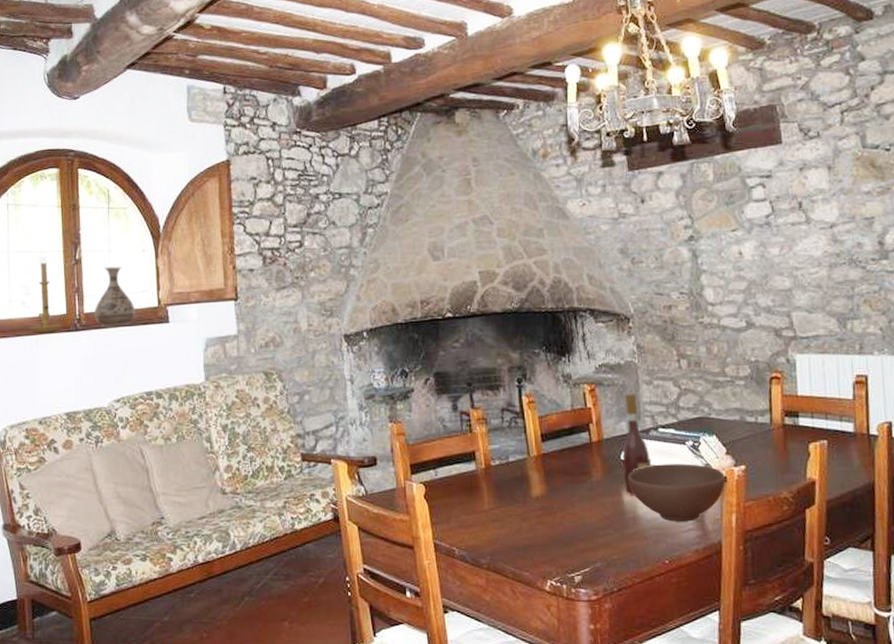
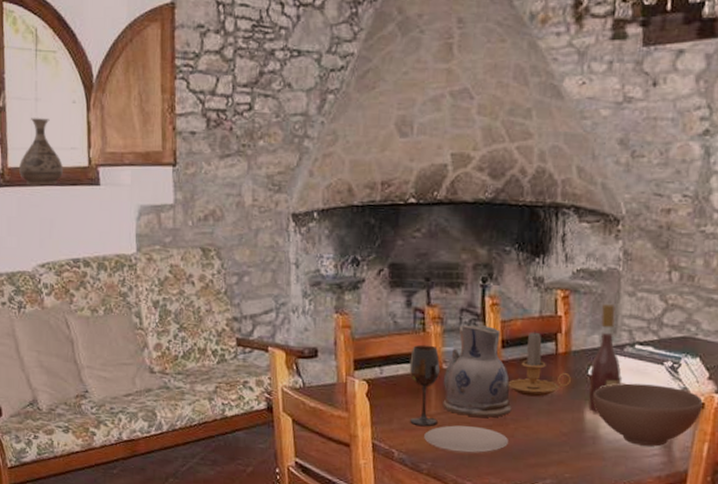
wine glass: none [461,445,492,522] -> present [409,344,441,426]
plate: none [481,518,559,545] -> present [424,425,509,454]
ceramic pitcher: none [493,422,557,508] -> present [442,324,512,418]
candle: none [551,423,606,485] -> present [508,330,571,397]

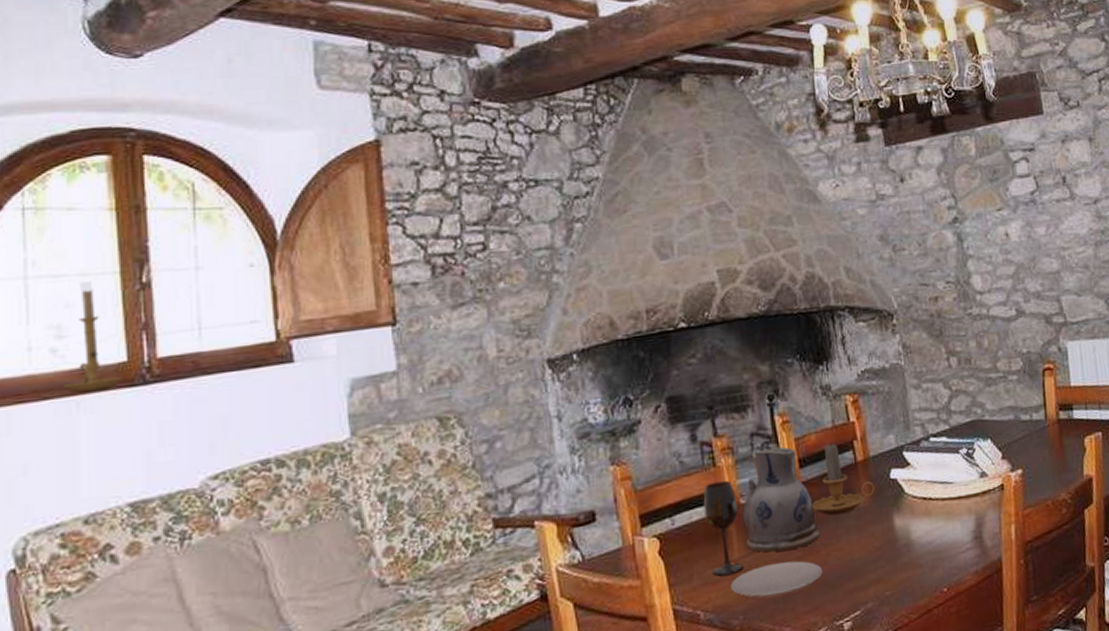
vase: present [19,118,64,186] -> none [175,289,241,376]
wine bottle: present [588,303,623,414] -> none [891,399,925,518]
bowl: present [592,383,703,447] -> none [898,474,1003,543]

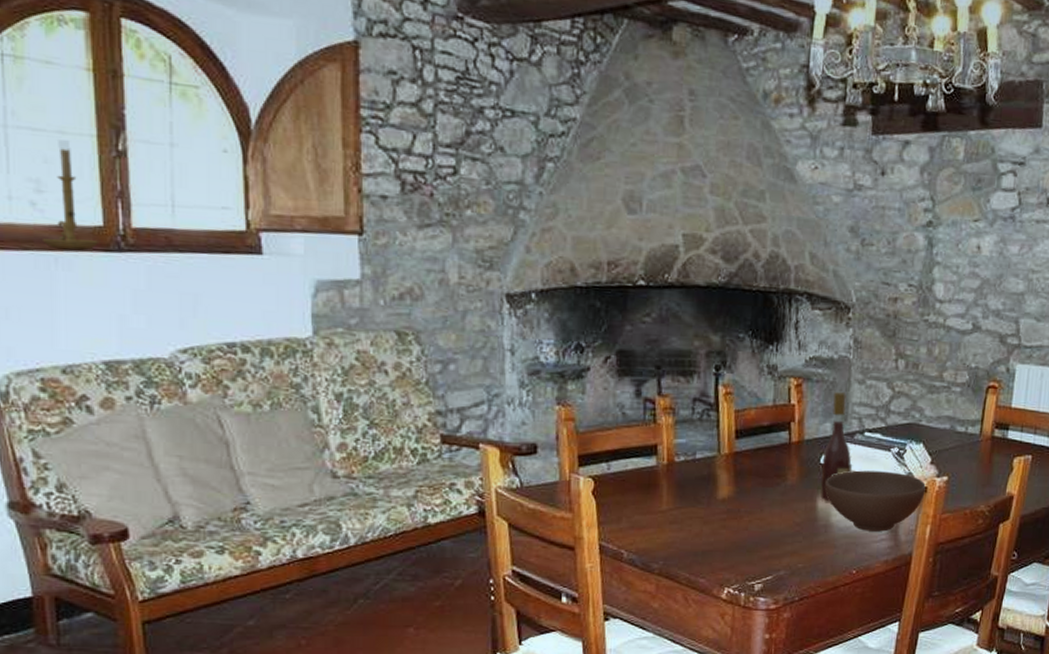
wine glass: present [703,480,743,576] -> none [639,437,673,523]
plate: present [731,561,823,598] -> none [655,521,743,550]
ceramic pitcher: present [743,446,820,553] -> none [675,415,746,511]
candle: present [812,442,875,516] -> none [742,420,804,488]
wine bottle: none [891,399,925,518] -> present [821,391,853,502]
bowl: none [898,474,1003,543] -> present [824,470,926,532]

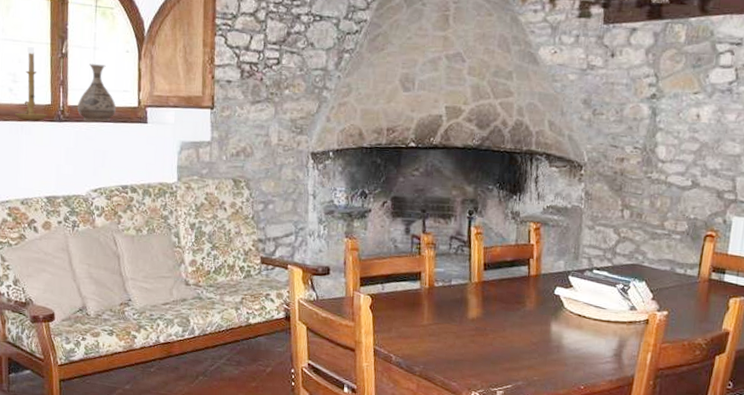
vase: none [149,167,212,253] -> present [78,64,117,122]
wine bottle: present [821,391,853,502] -> none [554,234,583,327]
bowl: present [824,470,926,532] -> none [558,302,648,355]

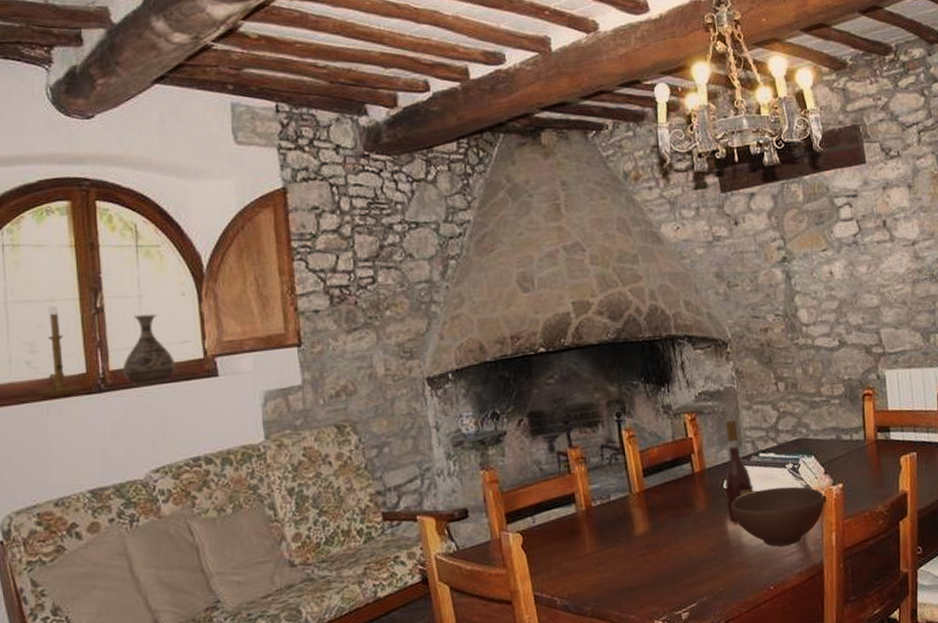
wine bottle: none [554,234,583,327] -> present [724,419,754,524]
bowl: none [558,302,648,355] -> present [730,486,825,547]

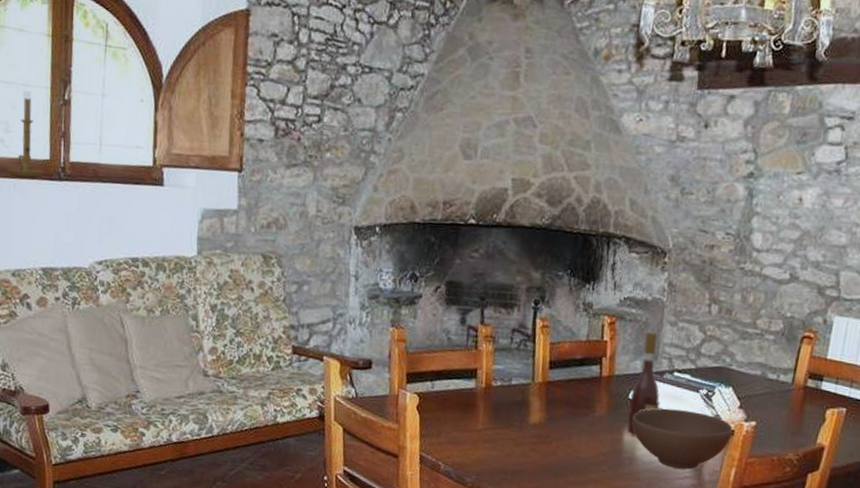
vase: present [123,314,176,386] -> none [81,113,128,183]

